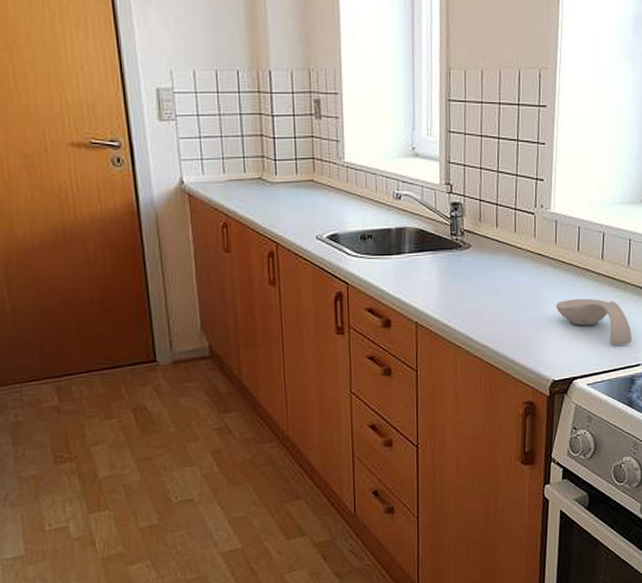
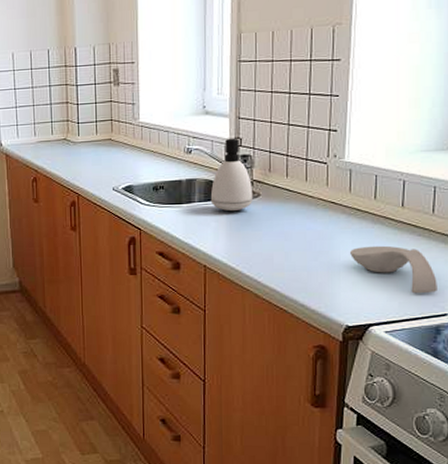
soap dispenser: none [421,184,464,264] -> present [210,138,253,212]

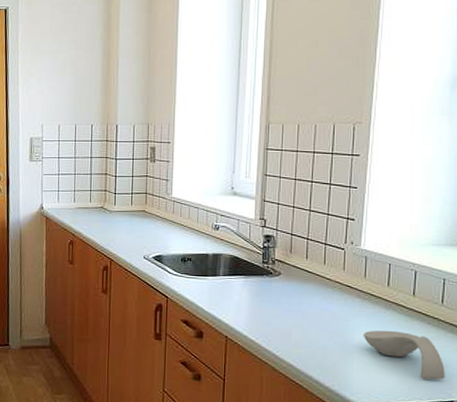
soap dispenser: present [210,138,253,212] -> none [234,218,275,287]

